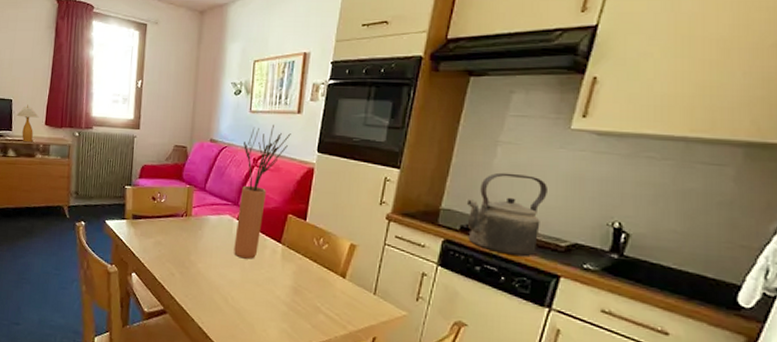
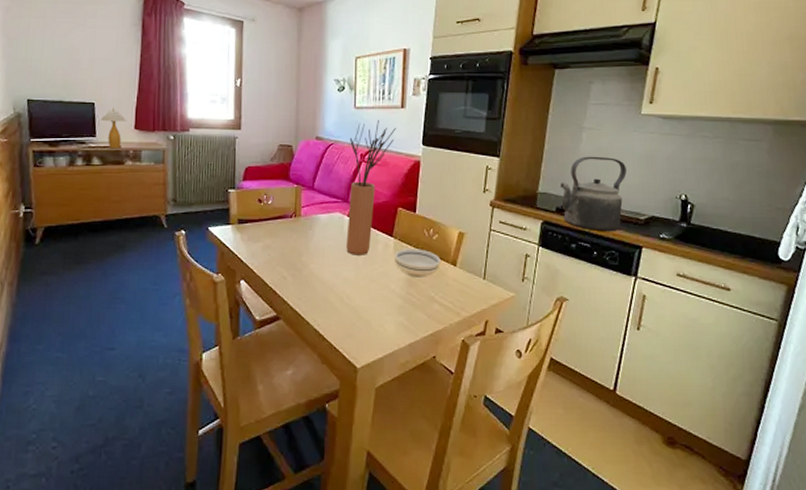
bowl: none [281,256,329,287] -> present [395,249,441,278]

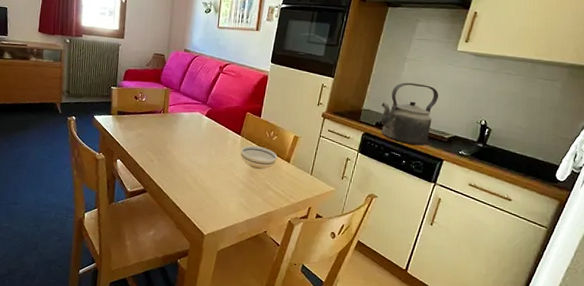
table lamp: present [100,108,127,149] -> none [11,13,33,47]
vase: present [346,120,396,255] -> none [202,39,251,148]

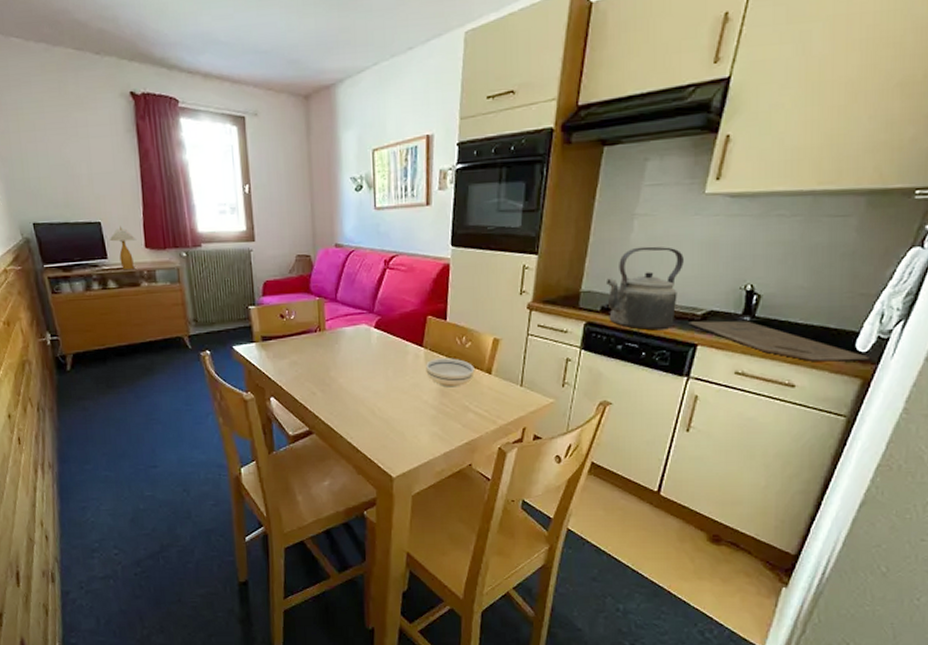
table lamp: none [11,13,33,47] -> present [109,226,137,270]
cutting board: none [438,142,566,188] -> present [688,320,871,362]

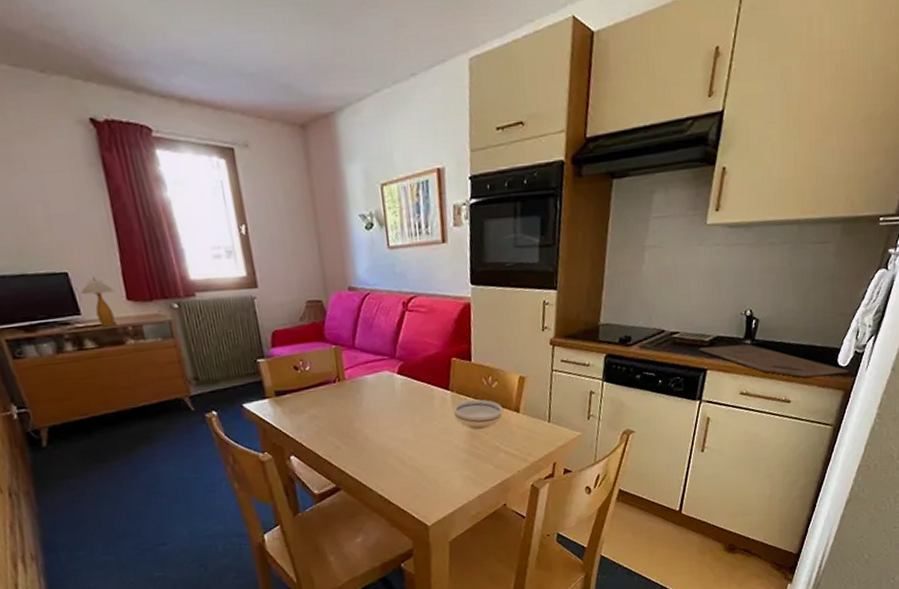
kettle: present [605,246,684,331] -> none [622,277,691,359]

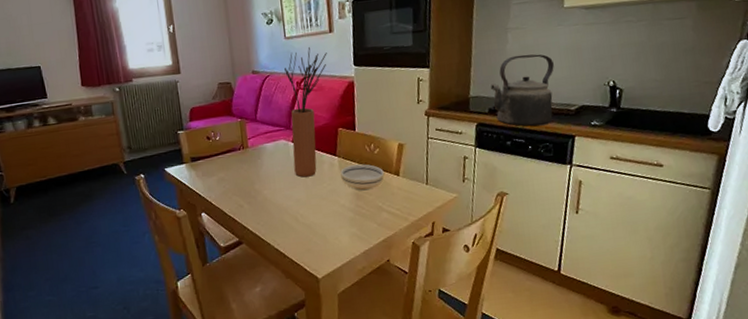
table lamp: present [80,276,117,327] -> none [48,68,74,108]
vase: none [388,260,439,415] -> present [285,47,327,178]
kettle: none [622,277,691,359] -> present [490,54,554,127]
cutting board: present [698,344,850,378] -> none [565,112,723,143]

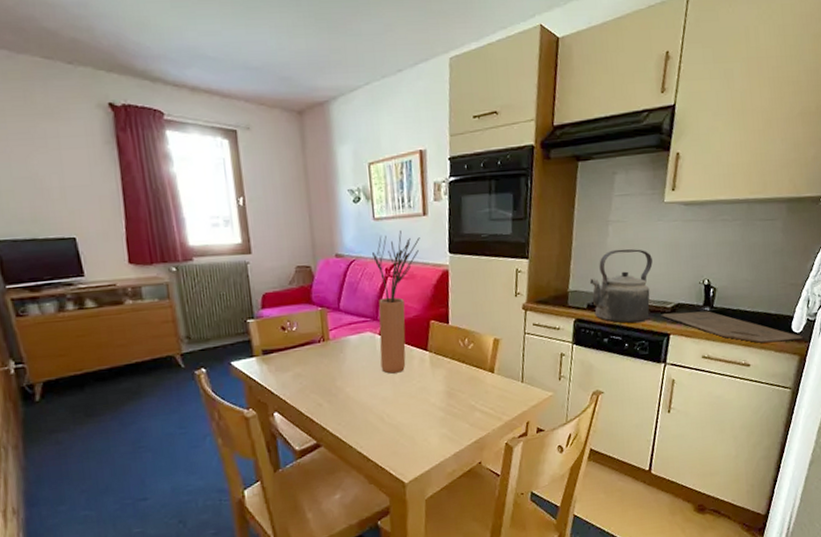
bowl: present [340,164,385,191] -> none [431,359,479,389]
cutting board: none [565,112,723,143] -> present [661,311,804,343]

